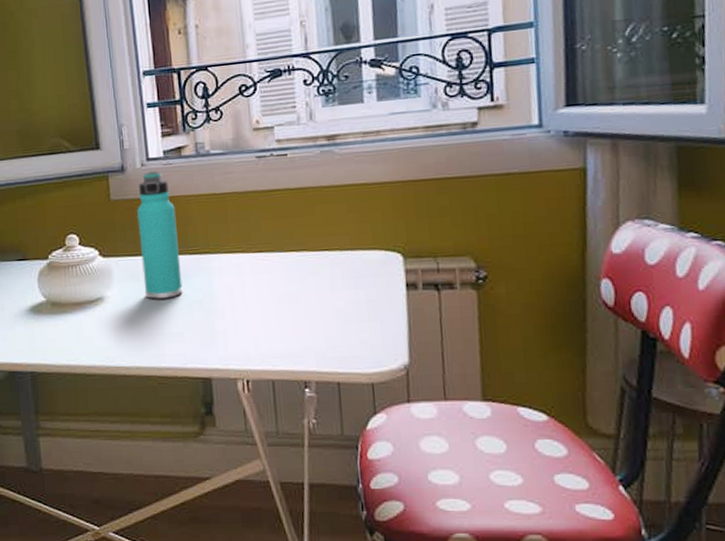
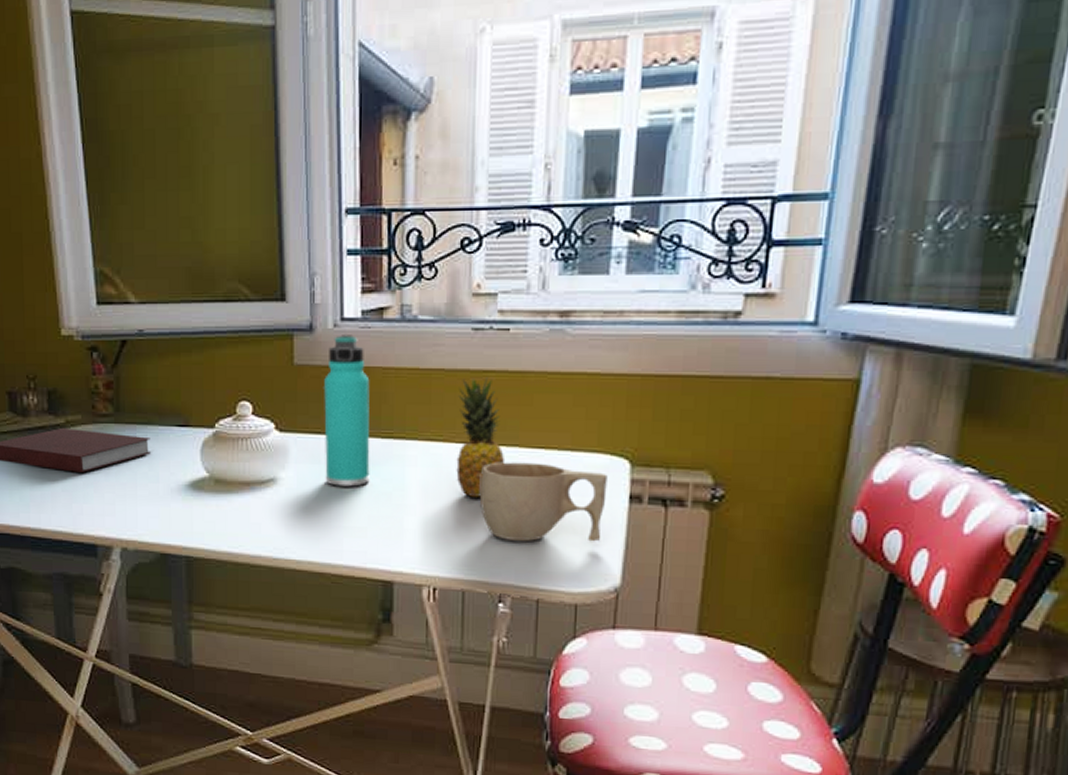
fruit: none [250,195,297,299] -> present [456,377,506,499]
cup: none [276,263,387,332] -> present [479,462,608,542]

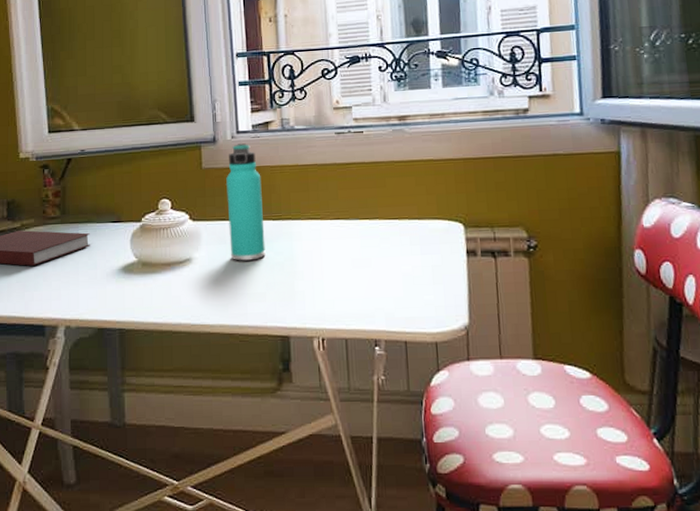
fruit: present [456,377,506,499] -> none [329,168,370,262]
cup: present [479,462,608,542] -> none [351,230,450,294]

